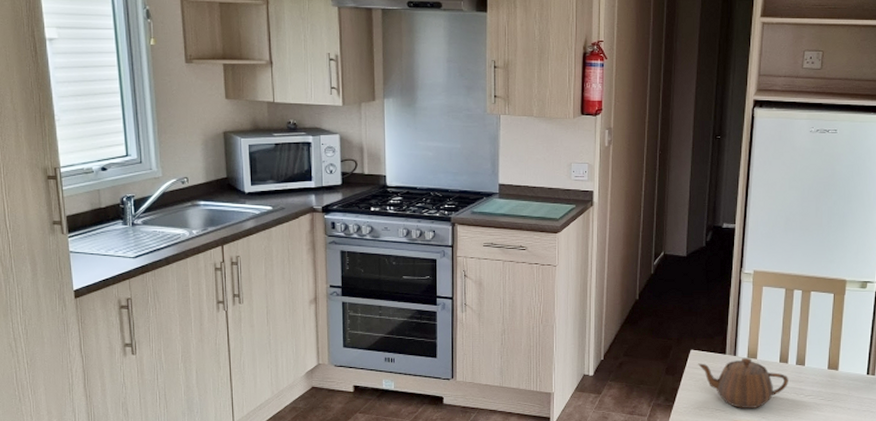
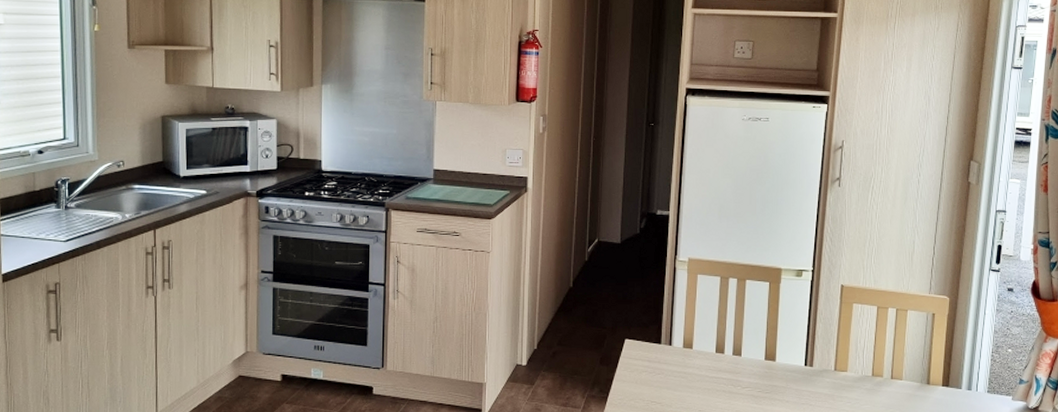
teapot: present [697,357,788,408] -> none [632,347,725,400]

